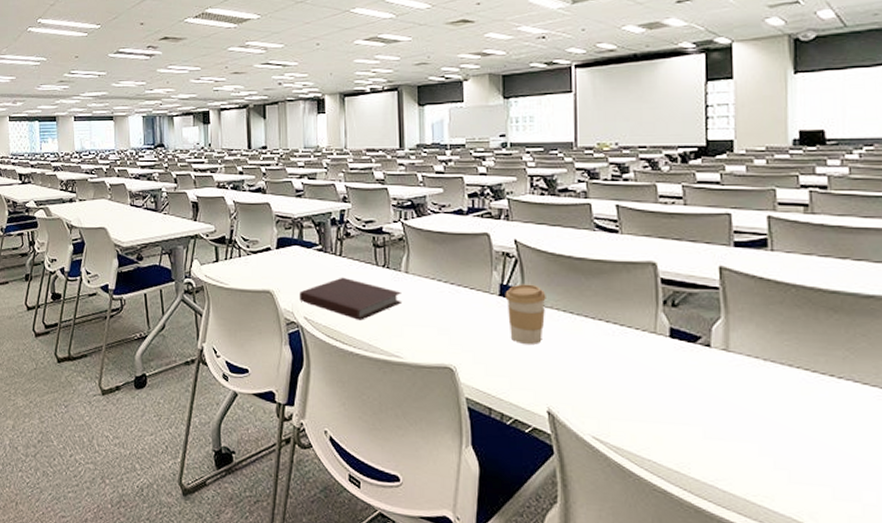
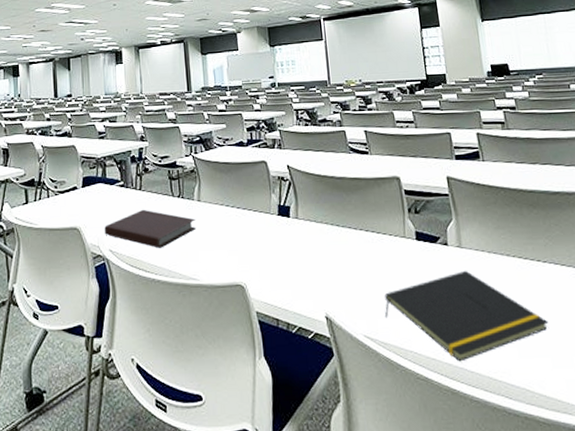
coffee cup: present [505,284,546,344] -> none [283,203,317,257]
notepad: none [620,377,834,479] -> present [384,270,549,362]

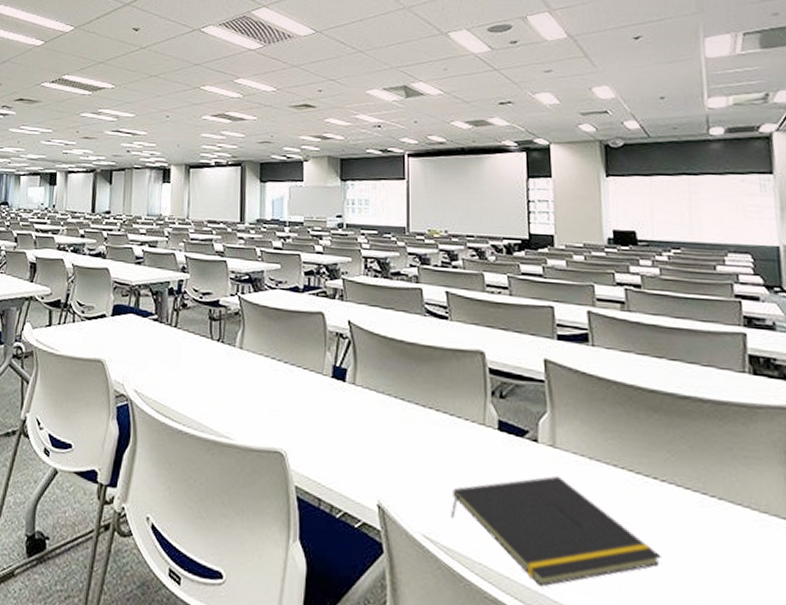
notebook: present [104,209,196,248] -> none [131,349,234,397]

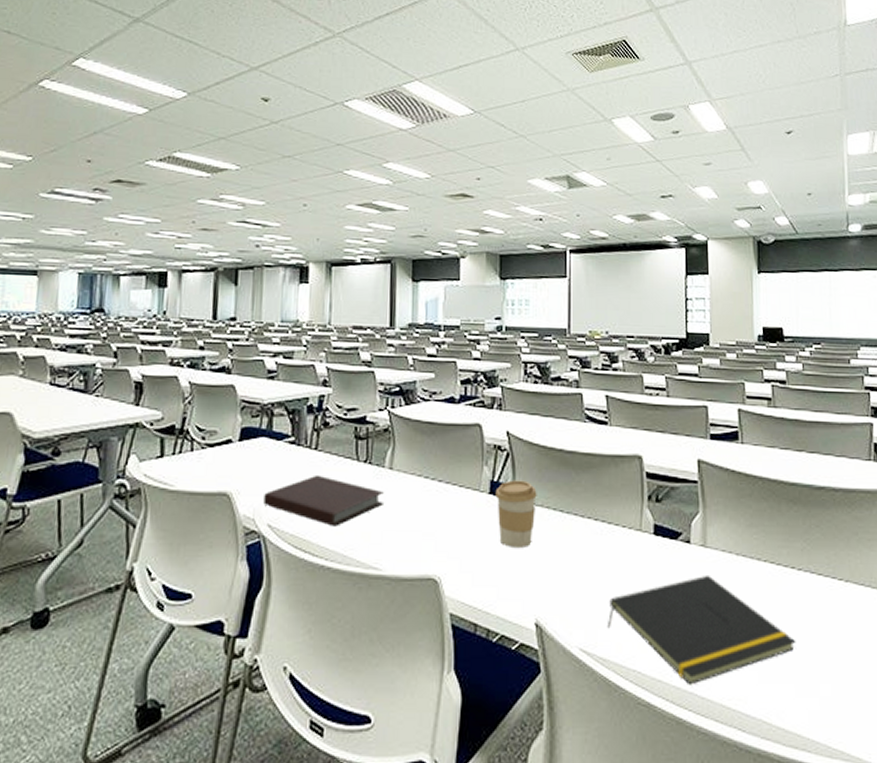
notebook: none [131,349,234,397] -> present [263,474,384,526]
coffee cup: none [337,366,378,431] -> present [495,480,537,547]

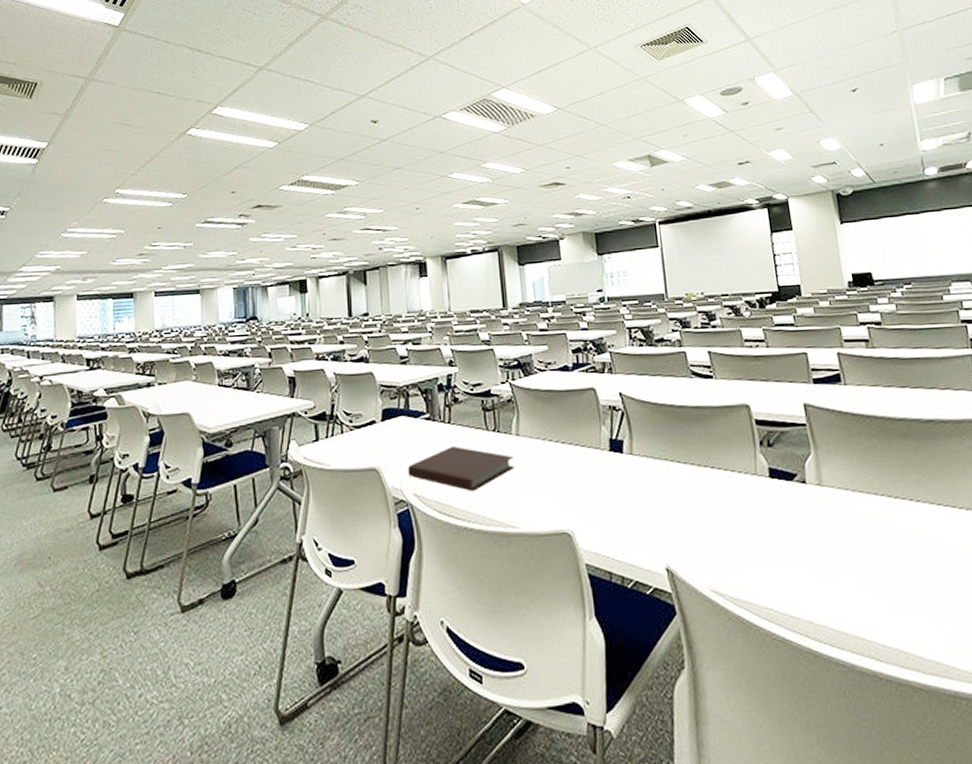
coffee cup: present [495,480,537,547] -> none [615,436,655,499]
notepad: present [607,574,796,685] -> none [734,512,924,619]

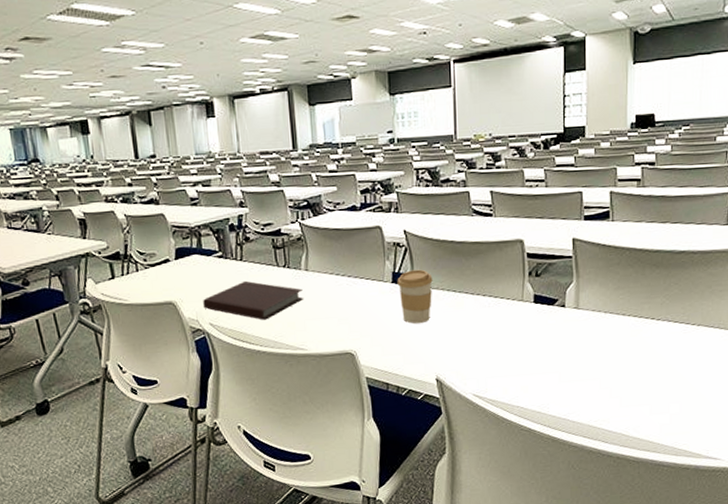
coffee cup: none [615,436,655,499] -> present [397,269,433,323]

